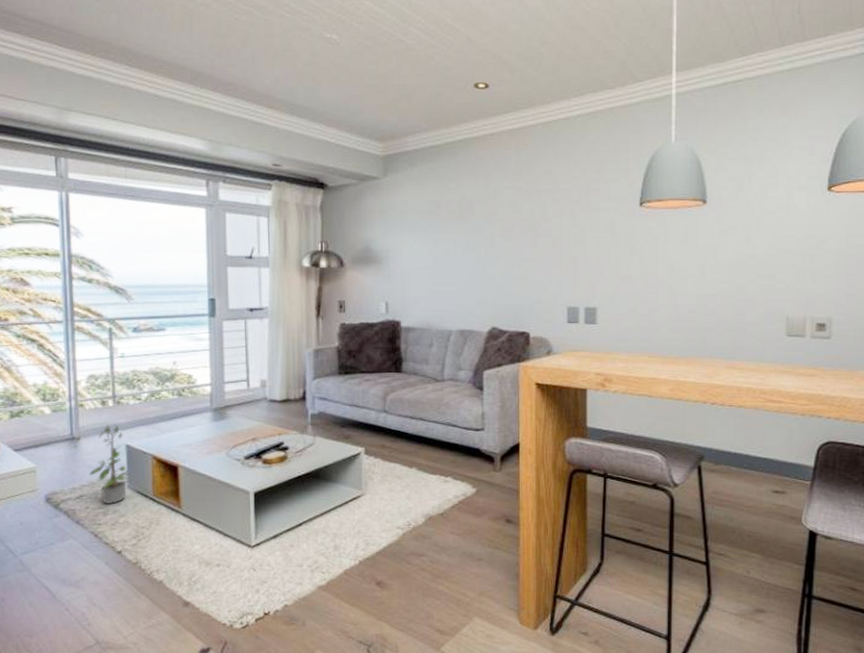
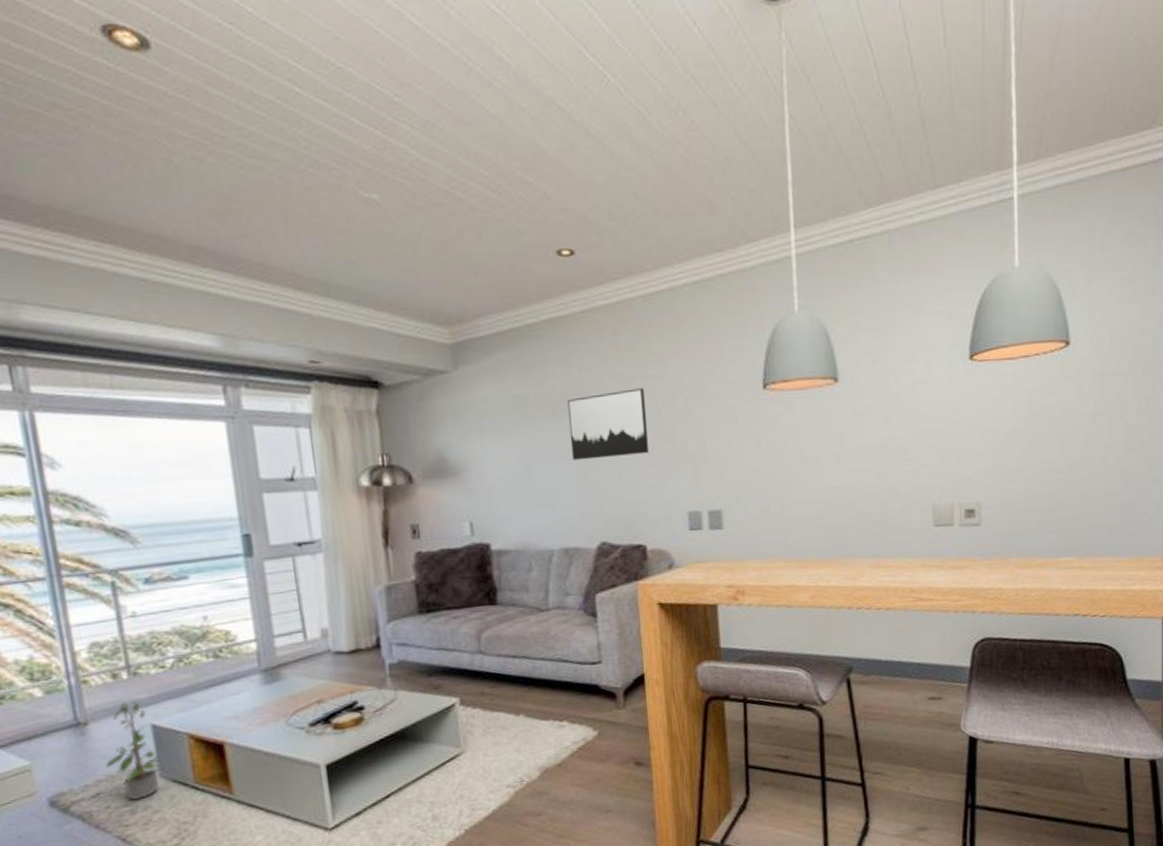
wall art: none [472,200,538,257] -> present [566,388,650,461]

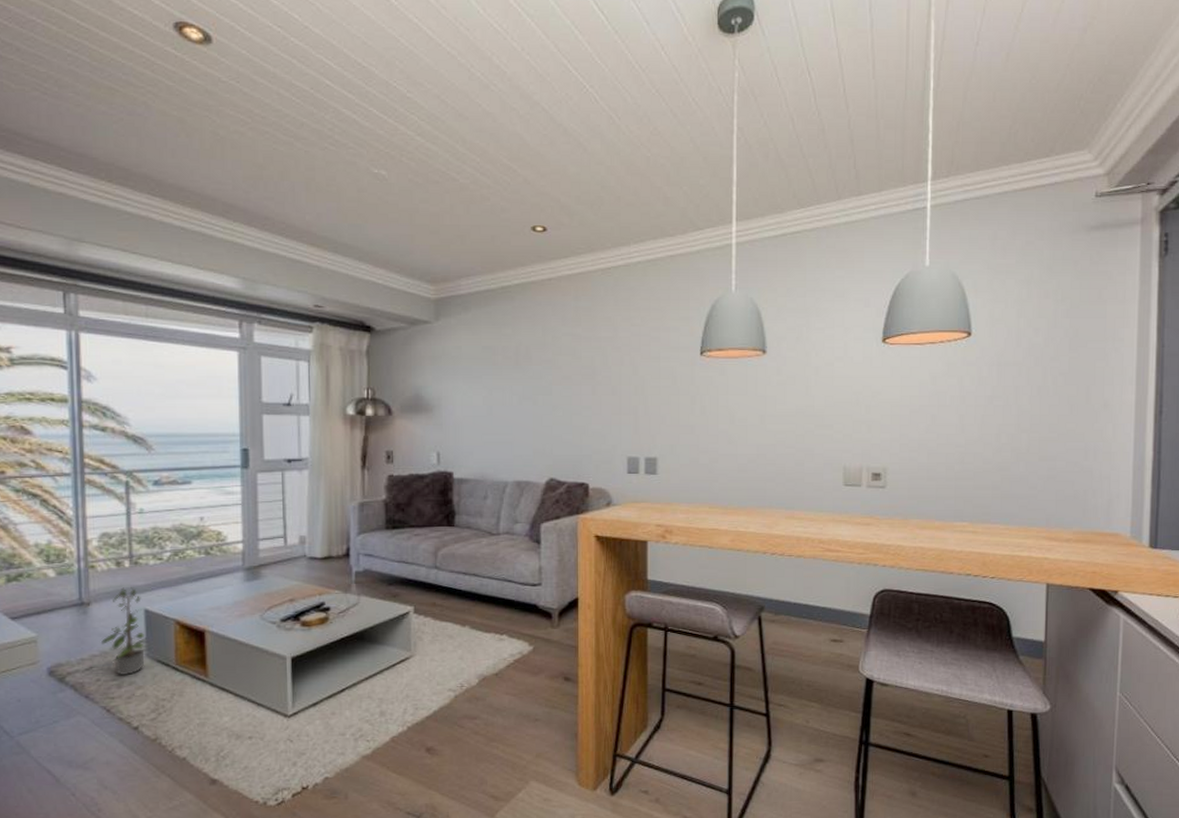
wall art: present [566,388,650,461] -> none [529,347,598,406]

